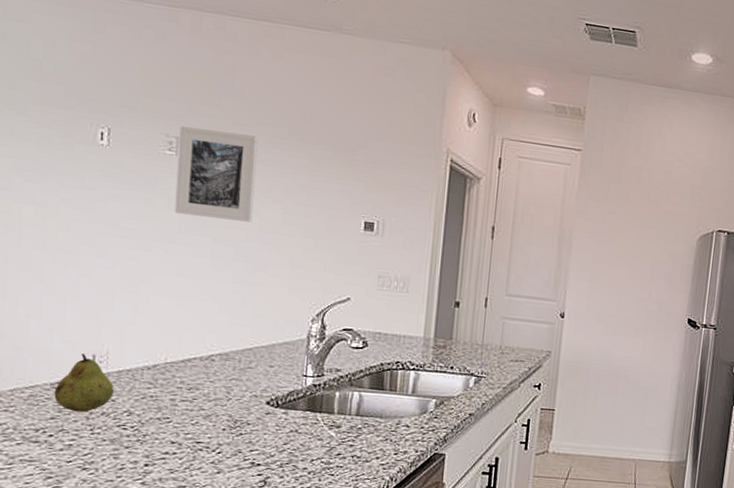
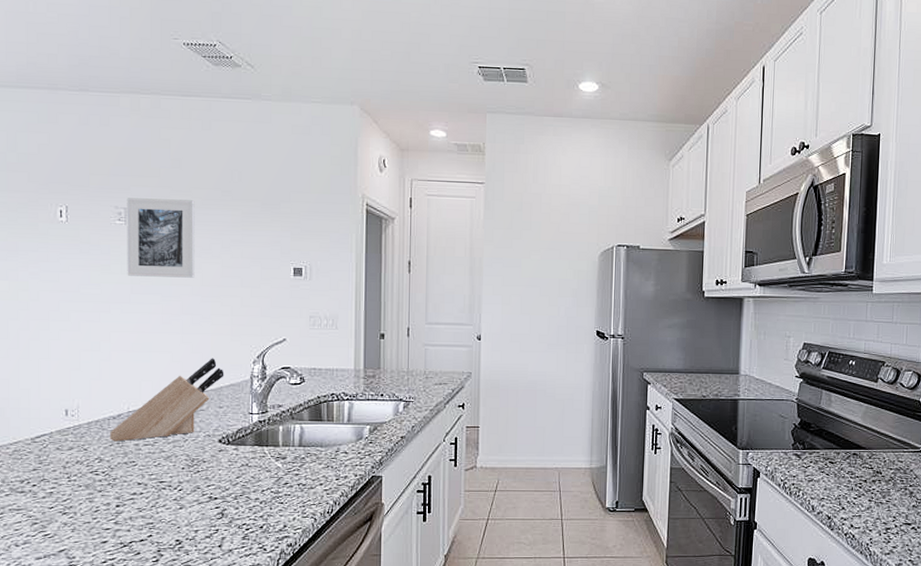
fruit: present [54,354,115,413] -> none [34,410,86,462]
knife block: none [143,311,278,395] -> present [110,358,224,442]

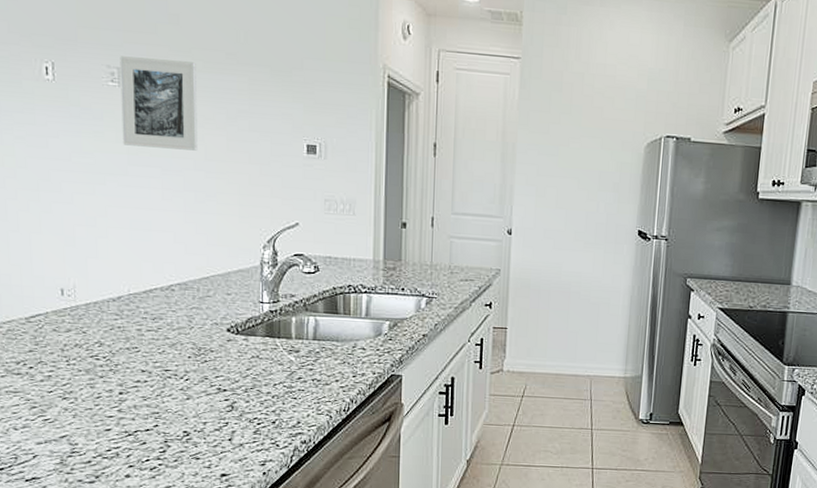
knife block: present [110,358,224,442] -> none [110,240,232,326]

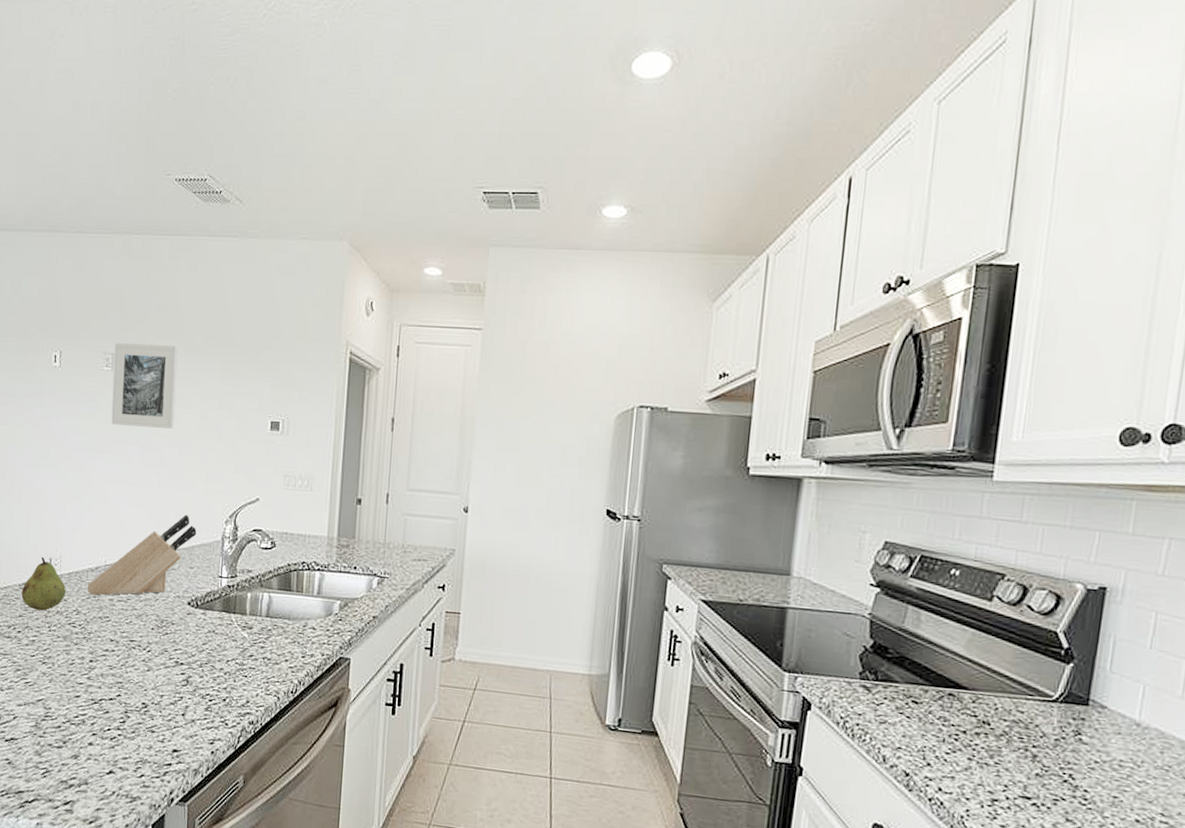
fruit: none [29,288,85,345] -> present [21,557,66,611]
knife block: none [110,240,232,326] -> present [88,514,197,595]

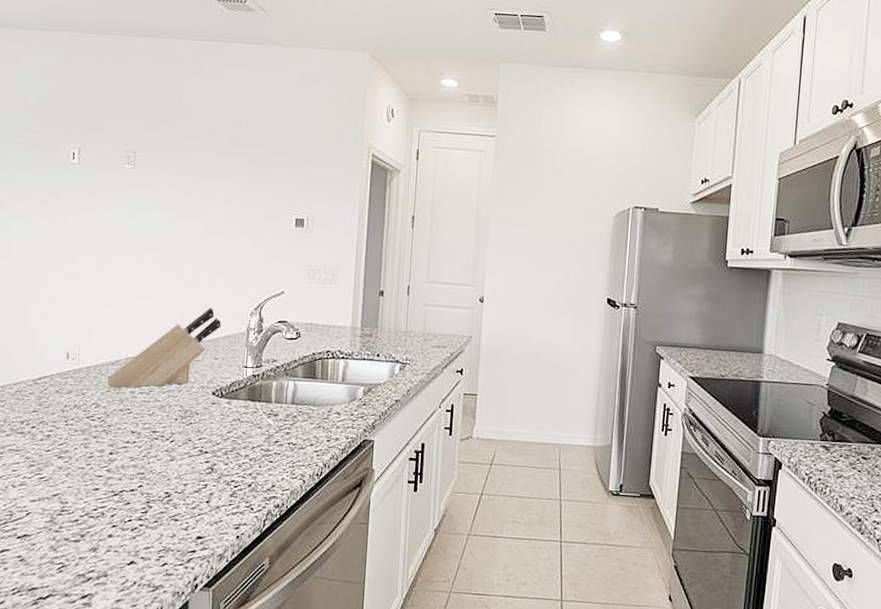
fruit: present [21,557,66,611] -> none [36,352,85,406]
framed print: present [111,343,178,429] -> none [133,141,202,225]

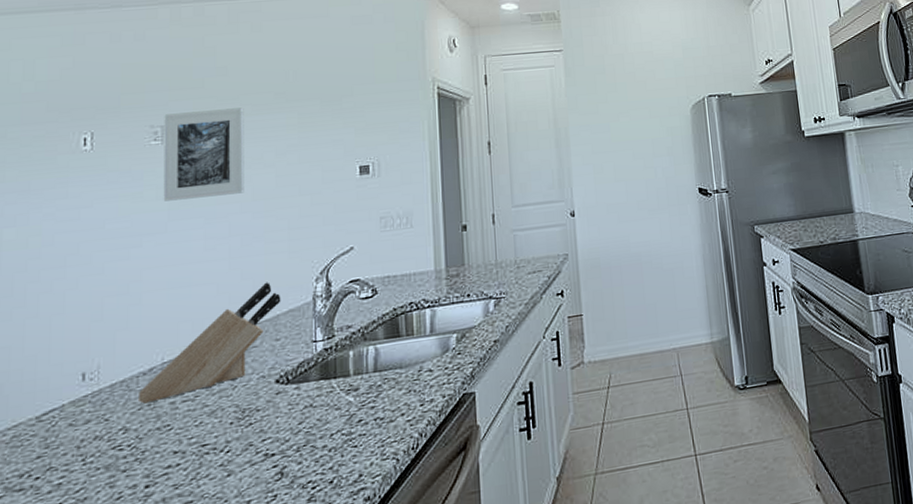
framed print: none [133,141,202,225] -> present [163,107,245,202]

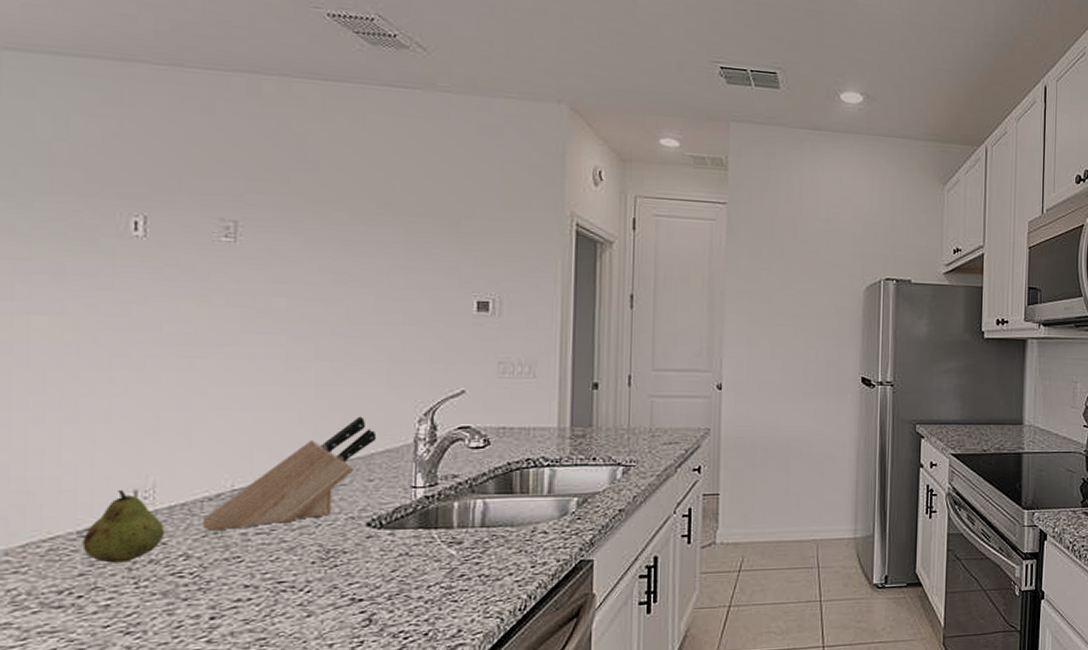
fruit: none [40,374,108,444] -> present [82,490,166,563]
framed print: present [163,107,245,202] -> none [236,207,339,313]

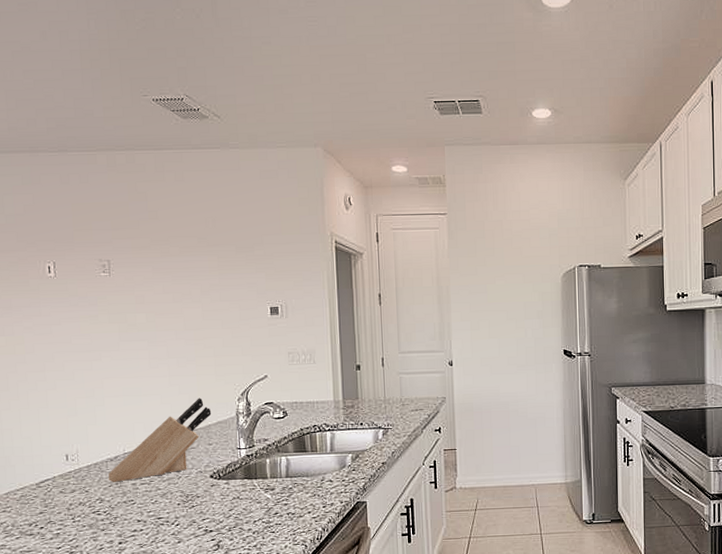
fruit: present [82,490,166,563] -> none [39,455,87,505]

